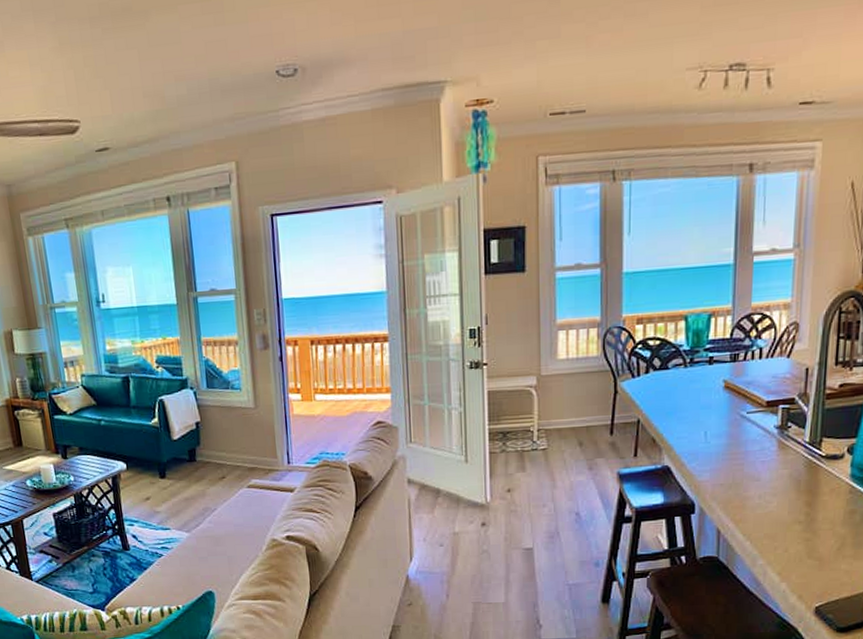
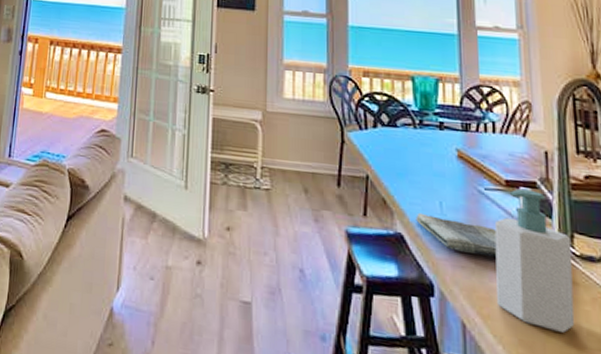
dish towel: none [682,444,754,472] -> present [415,212,497,258]
soap bottle: none [748,406,820,522] -> present [494,188,575,333]

